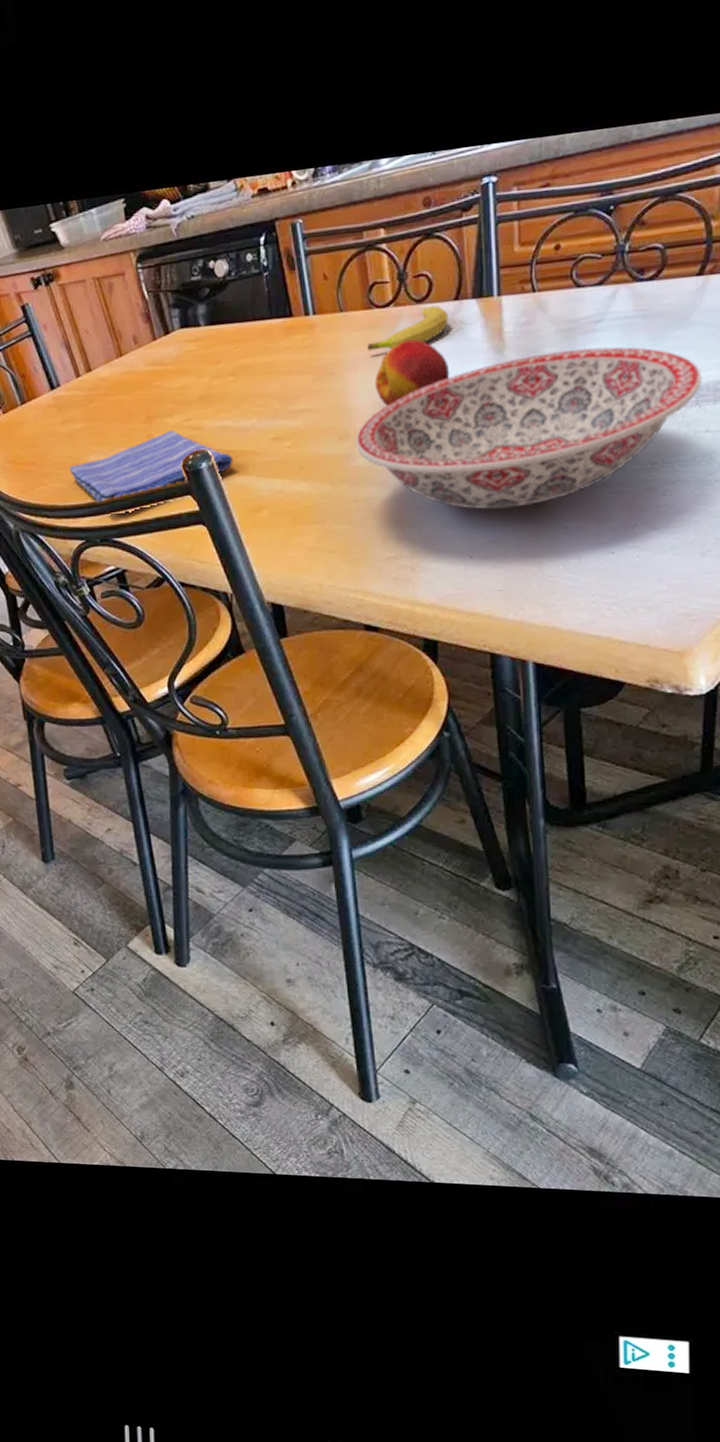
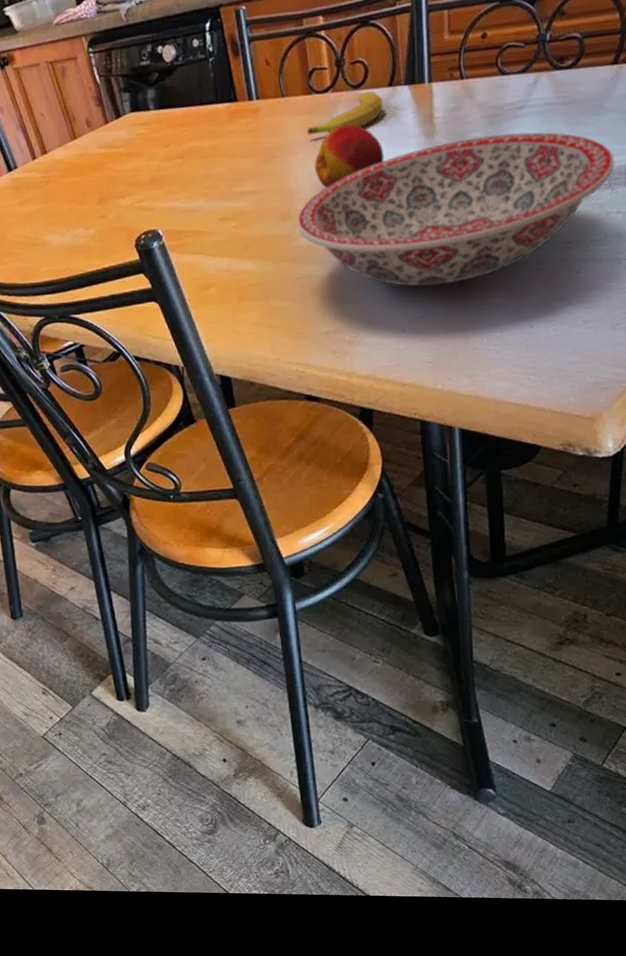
dish towel: present [69,430,234,515] -> none [28,211,183,292]

